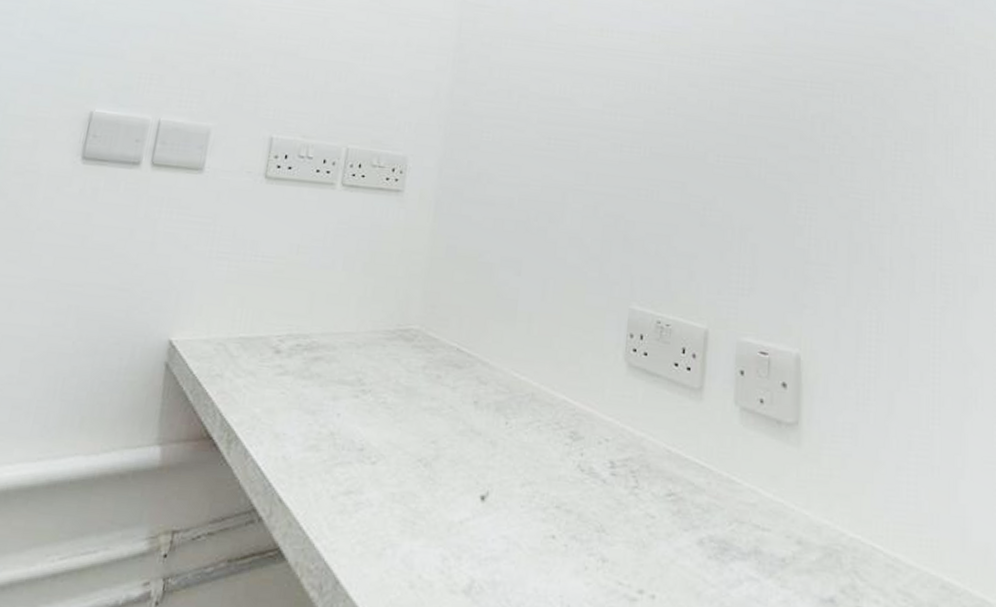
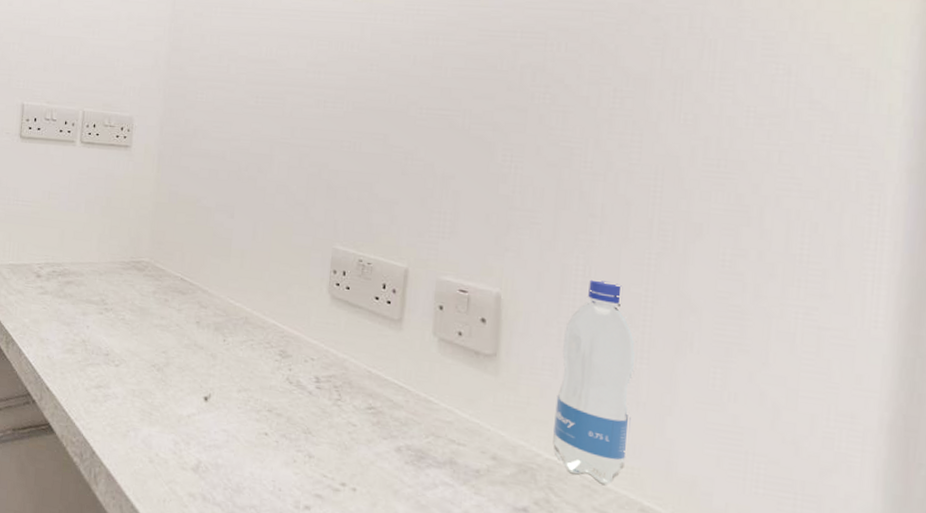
bottle: none [856,336,930,563] -> present [553,279,638,486]

